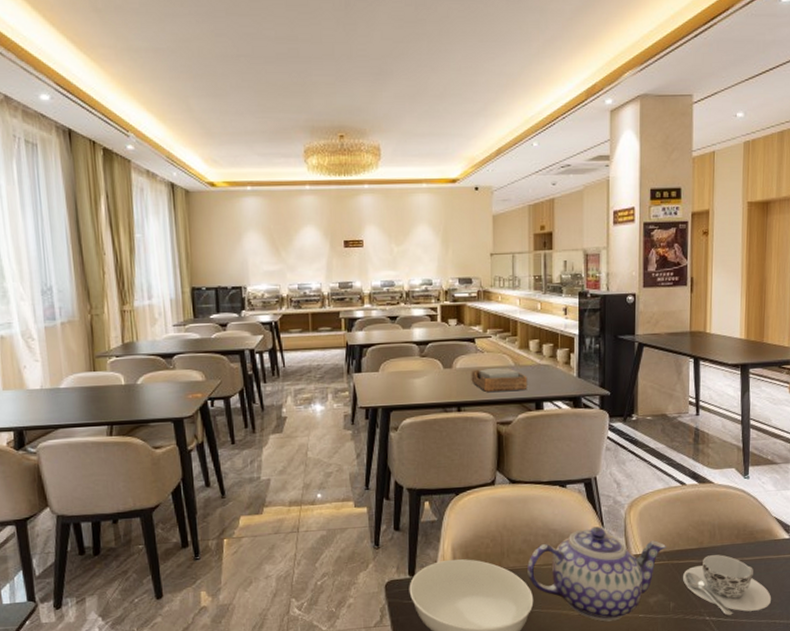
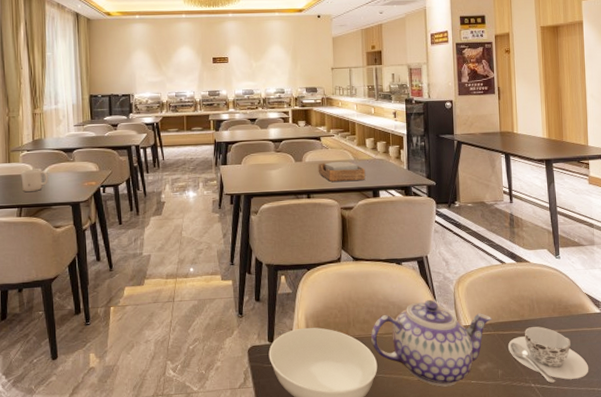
mug: none [109,378,144,407] -> present [21,169,48,192]

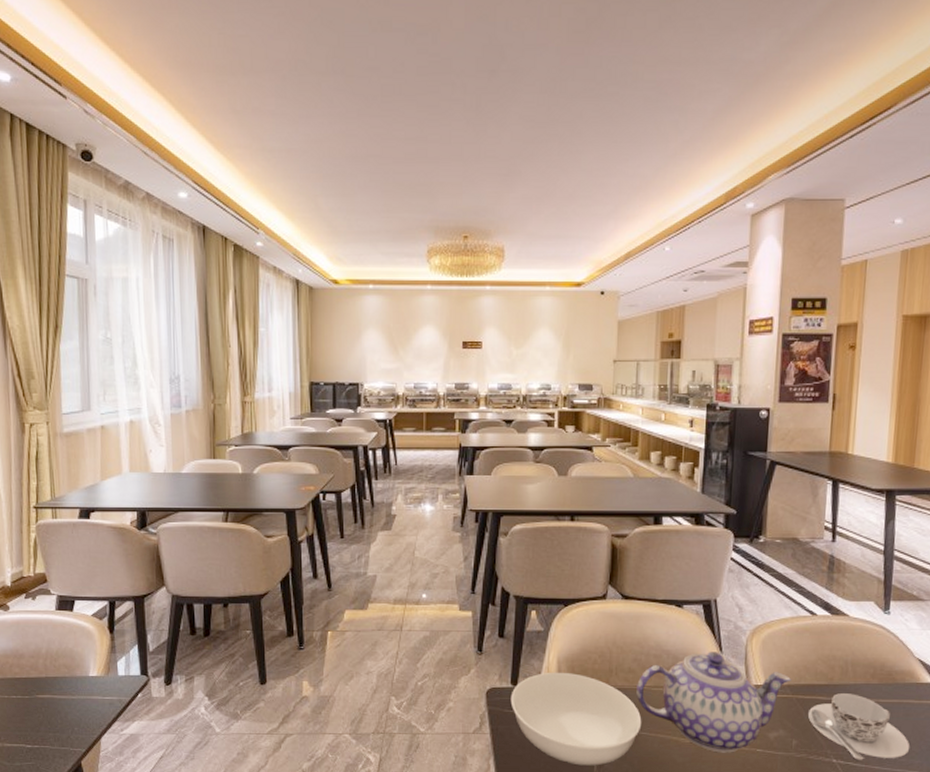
mug: present [21,169,48,192] -> none [227,467,259,495]
napkin holder: present [318,161,366,182] -> none [586,479,647,502]

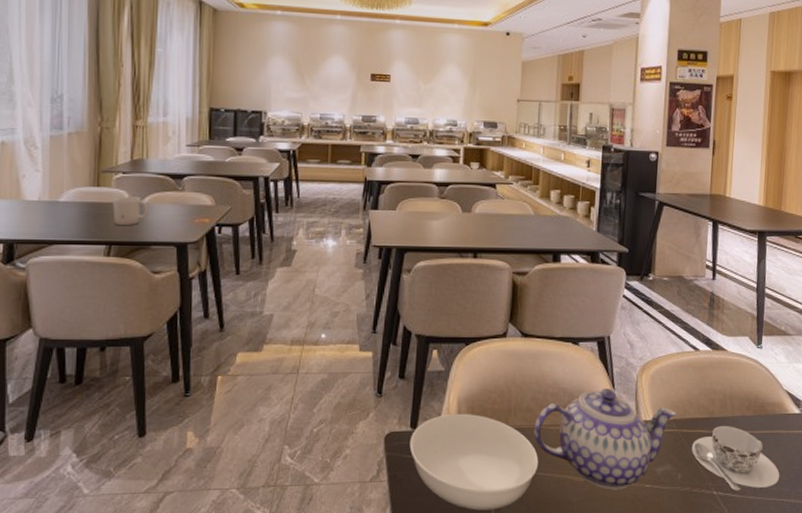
mug: none [227,467,259,495] -> present [112,196,148,226]

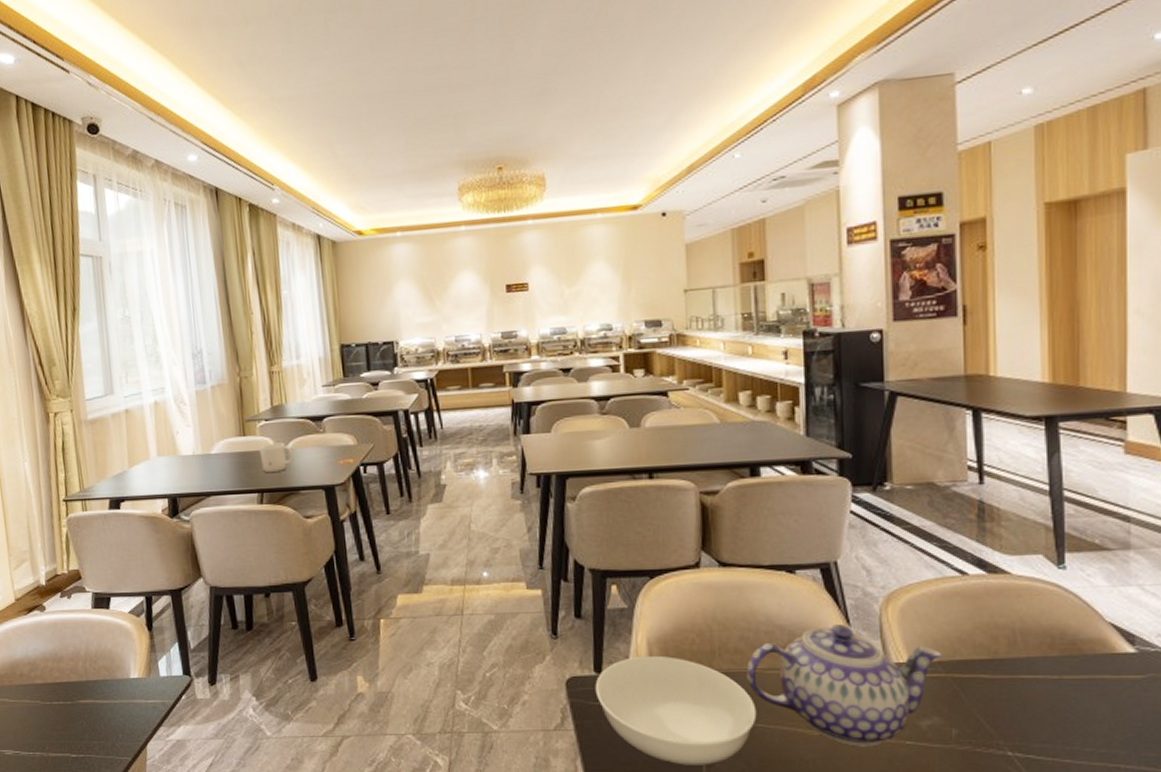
teacup: present [691,426,780,491] -> none [968,669,1111,752]

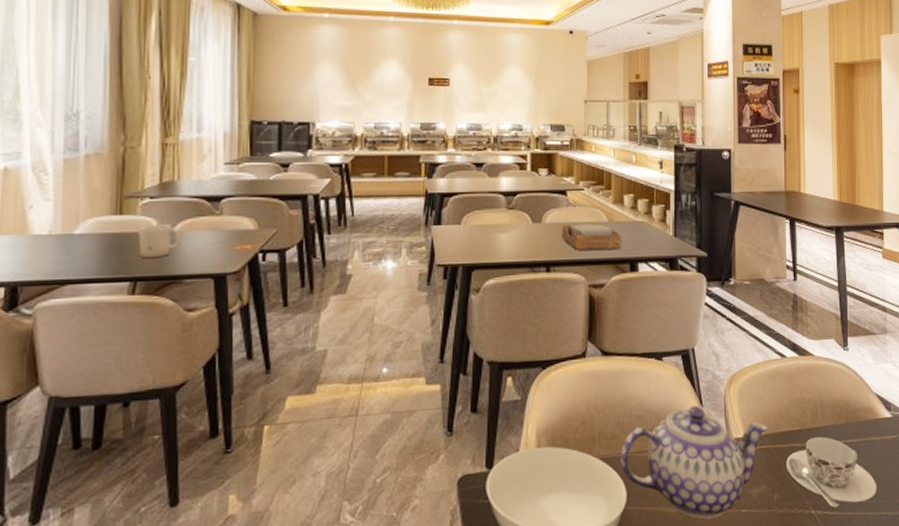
napkin holder: none [664,426,739,455] -> present [562,224,622,250]
teacup: none [968,669,1111,752] -> present [785,437,877,508]

